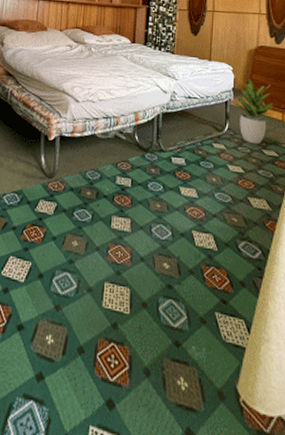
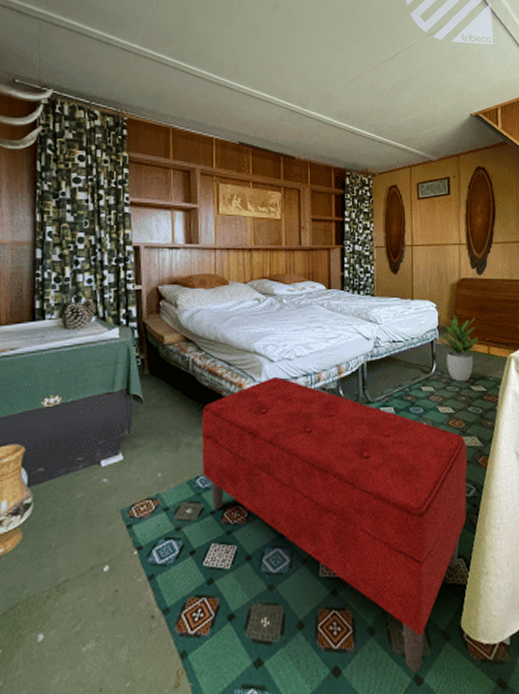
bench: none [9,115,255,426] -> present [201,376,468,673]

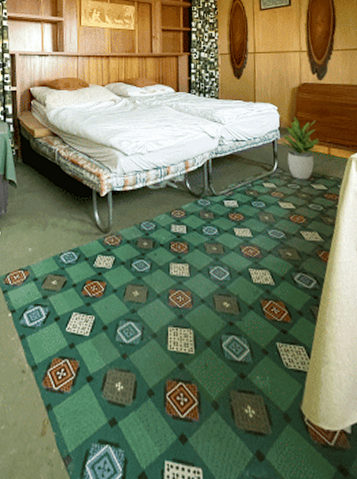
bench: present [201,376,468,673] -> none [65,168,308,449]

